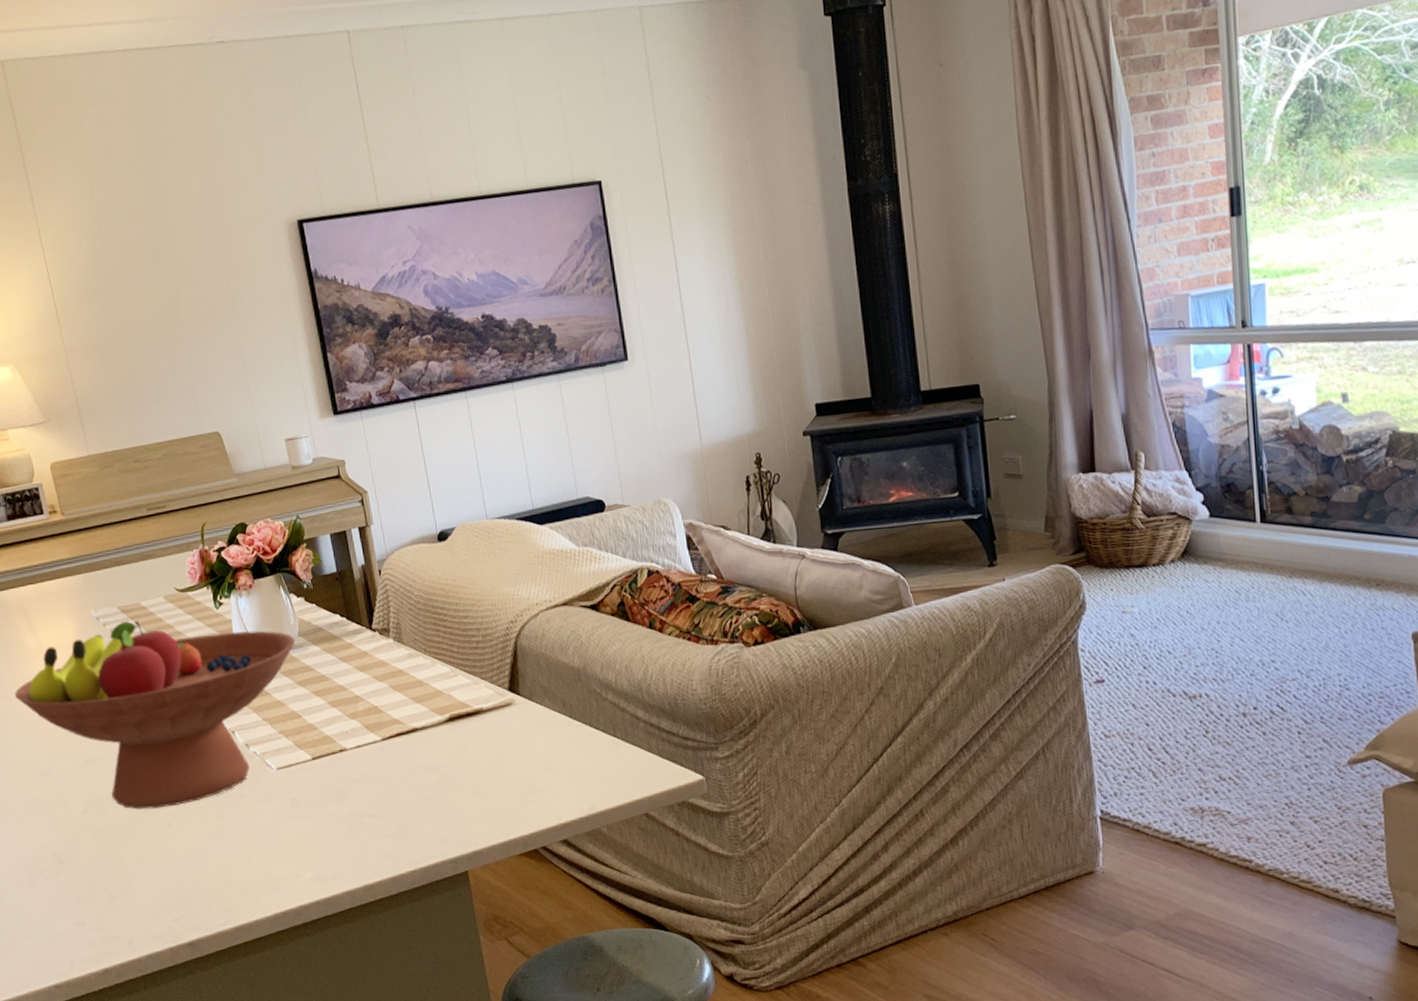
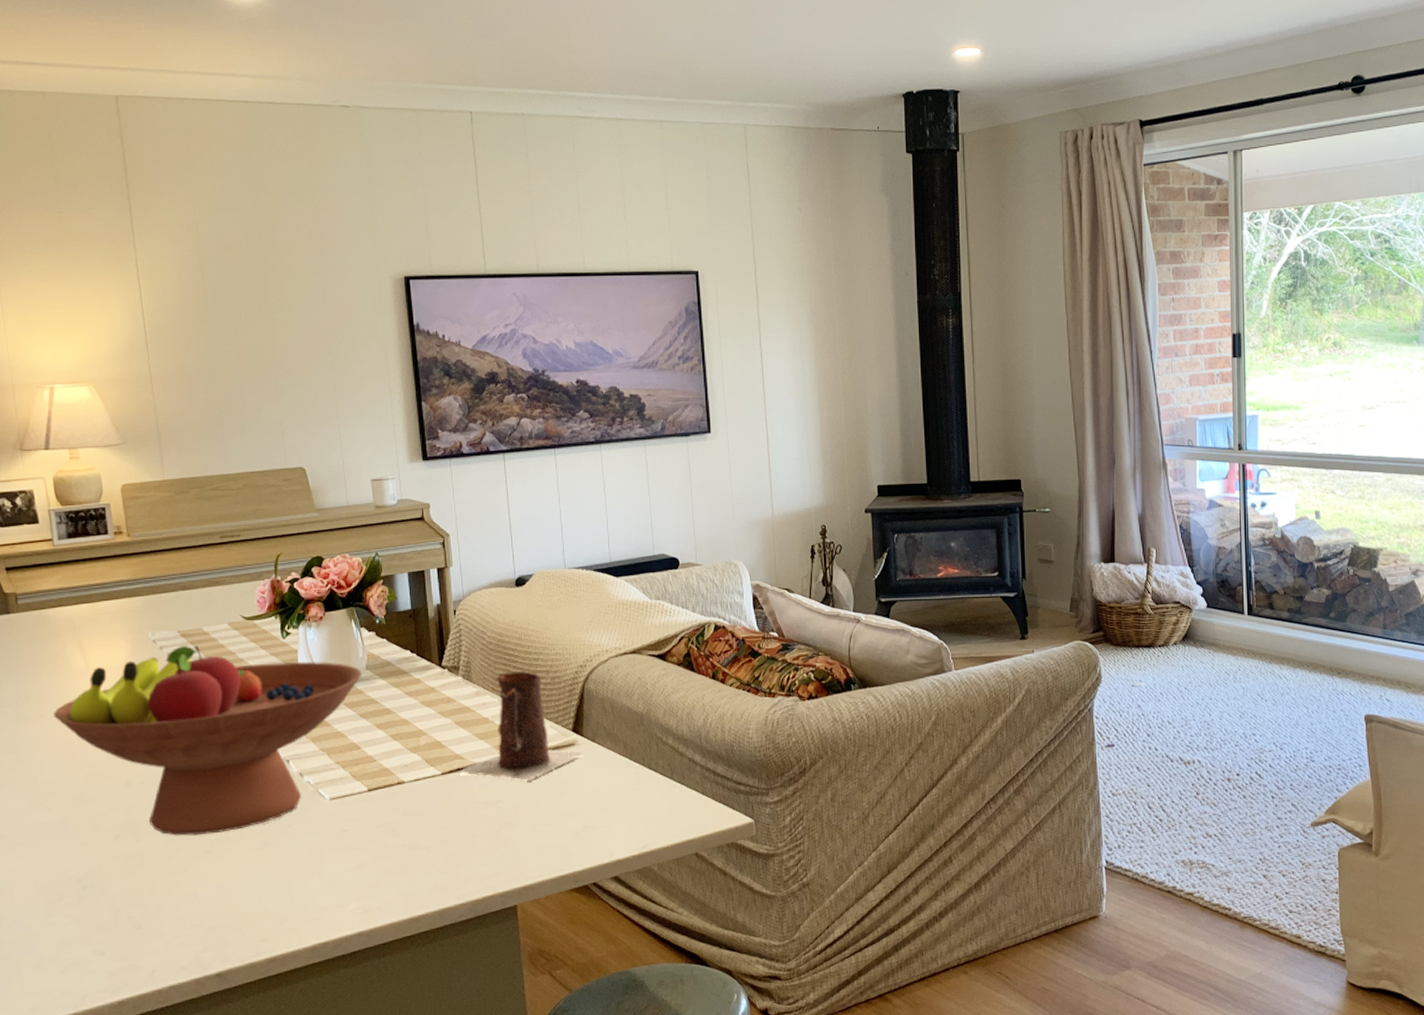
mug: none [397,629,523,744] -> present [458,670,584,781]

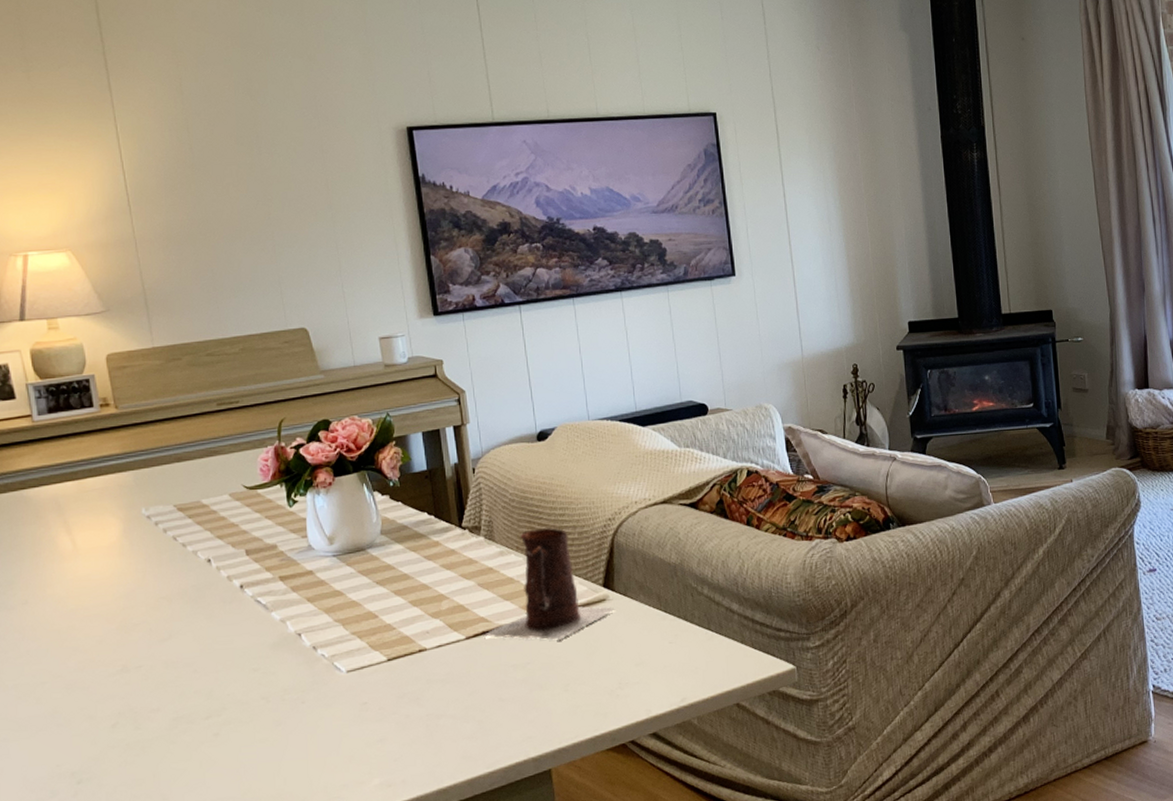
fruit bowl: present [54,645,361,836] -> none [39,519,376,720]

